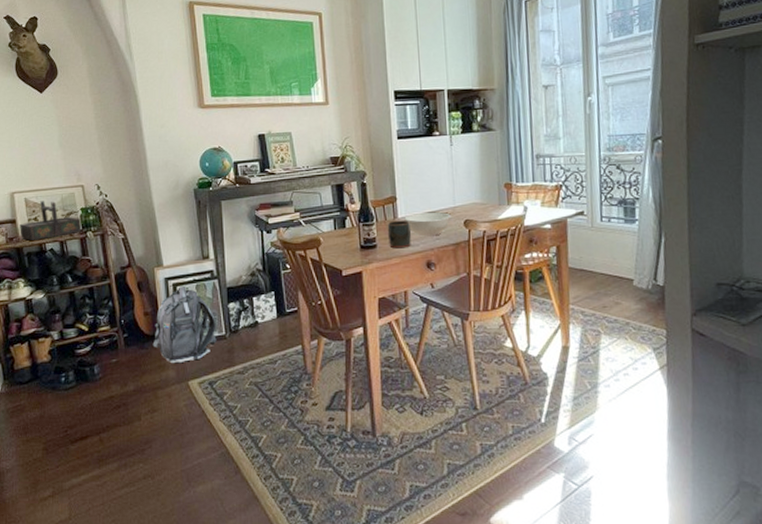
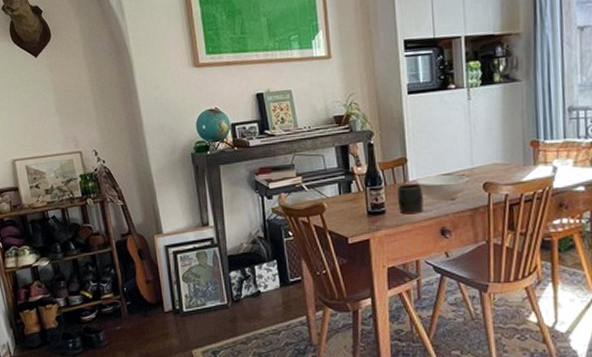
decorative box: present [20,201,82,241] -> none [22,168,82,208]
backpack: present [152,286,217,364] -> none [155,254,219,332]

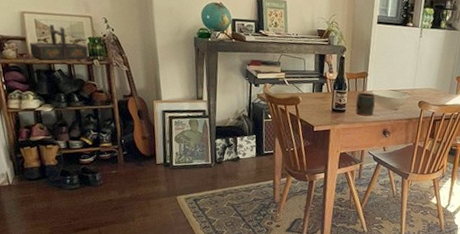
decorative box: none [22,168,82,208] -> present [29,24,89,60]

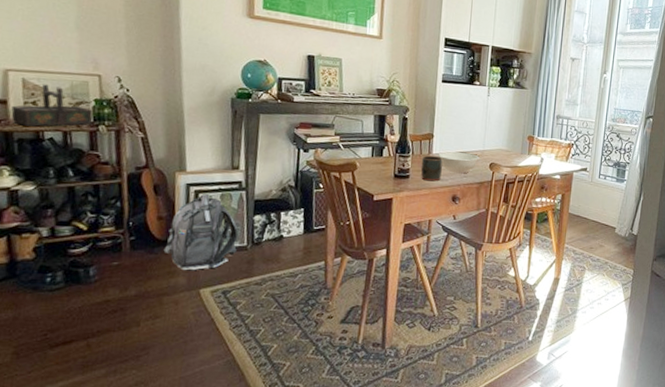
backpack: none [148,119,204,182] -> present [163,194,238,271]

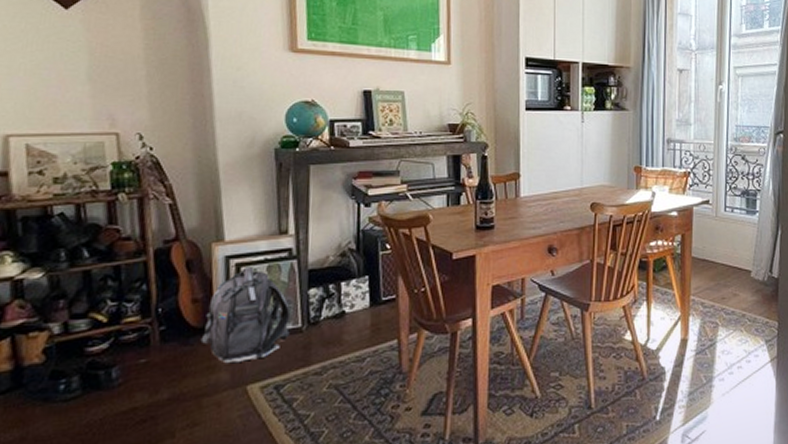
decorative box: present [11,84,93,127] -> none [13,149,111,201]
mug: present [420,155,443,182] -> none [507,199,534,231]
bowl: present [438,151,479,174] -> none [527,193,577,219]

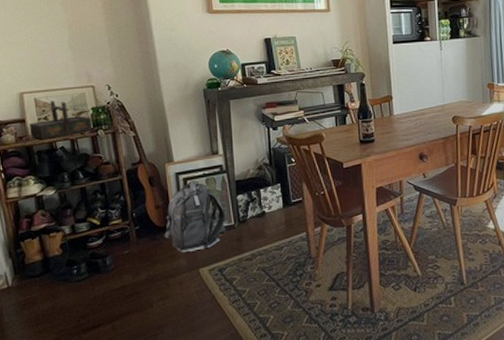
decorative box: none [13,149,111,201] -> present [29,101,93,139]

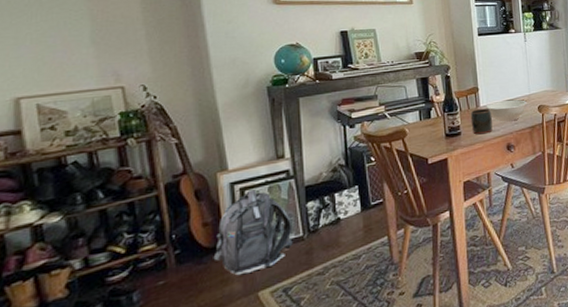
decorative box: present [29,101,93,139] -> none [27,106,120,154]
mug: none [384,116,406,143] -> present [470,108,493,135]
bowl: none [399,110,441,132] -> present [486,100,527,122]

